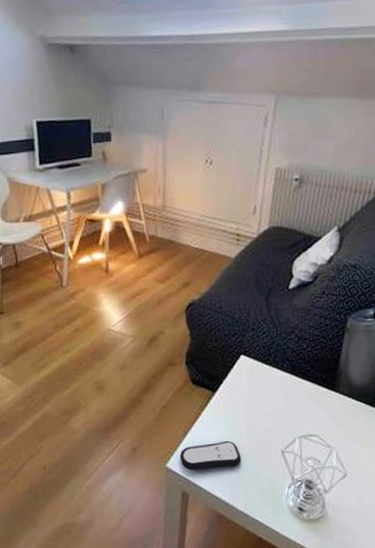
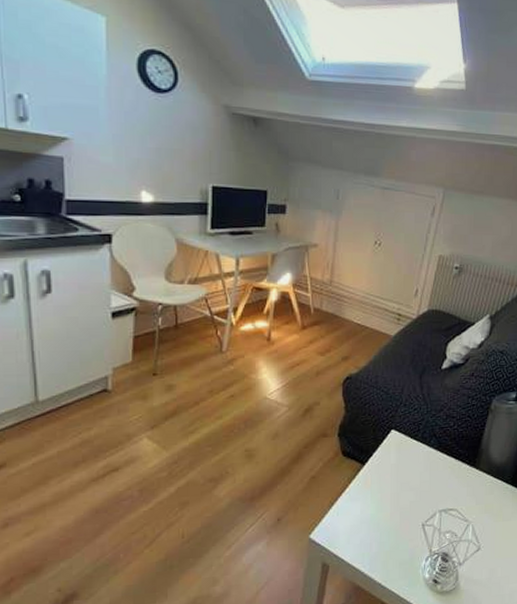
remote control: present [179,440,241,471] -> none [323,512,384,542]

